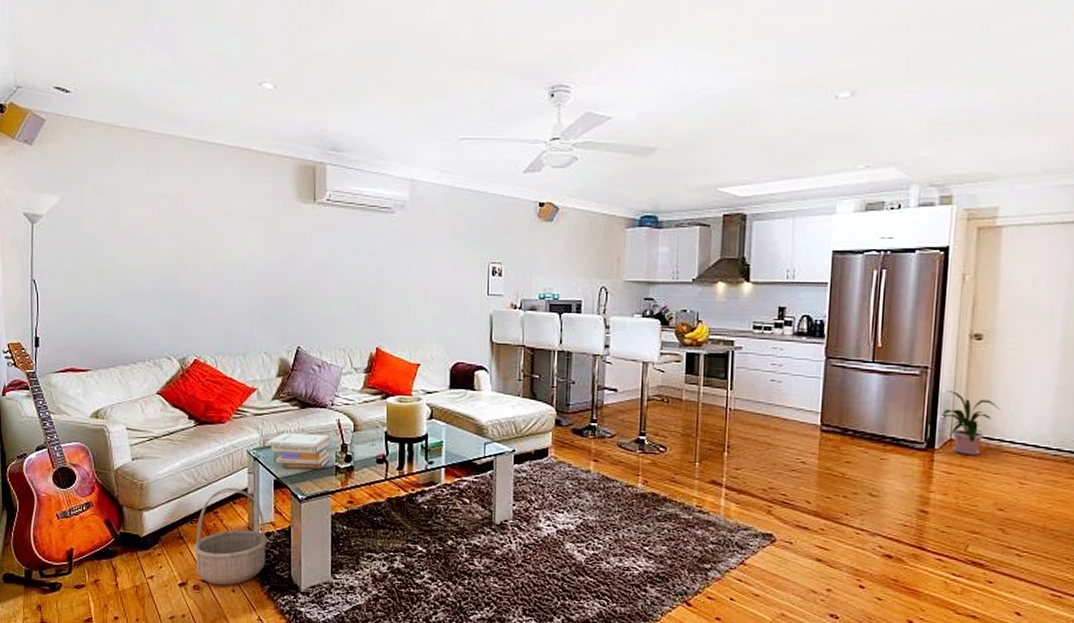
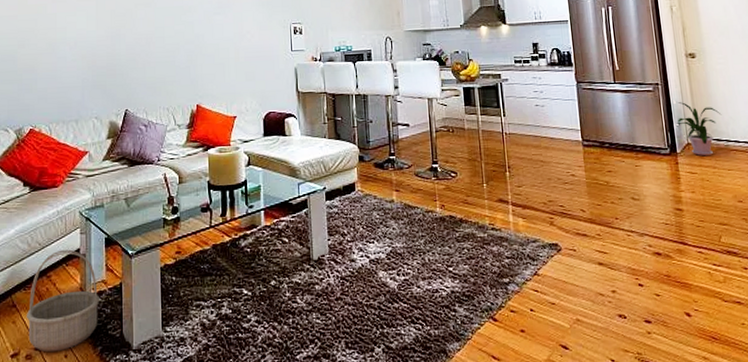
books: present [267,433,330,470] -> none [98,189,158,225]

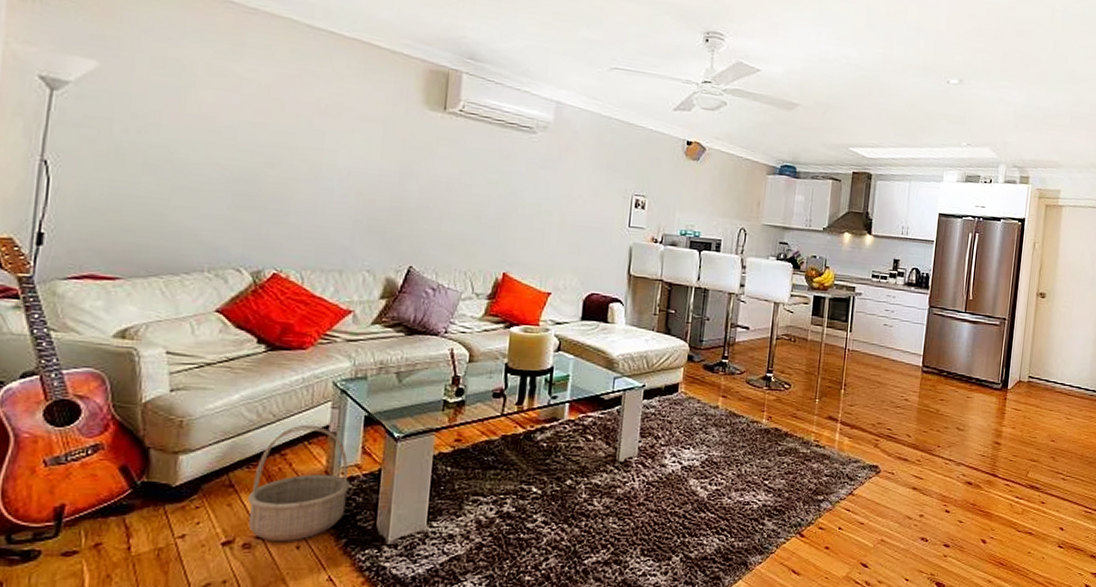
house plant: present [676,101,722,156] -> none [1013,338,1056,395]

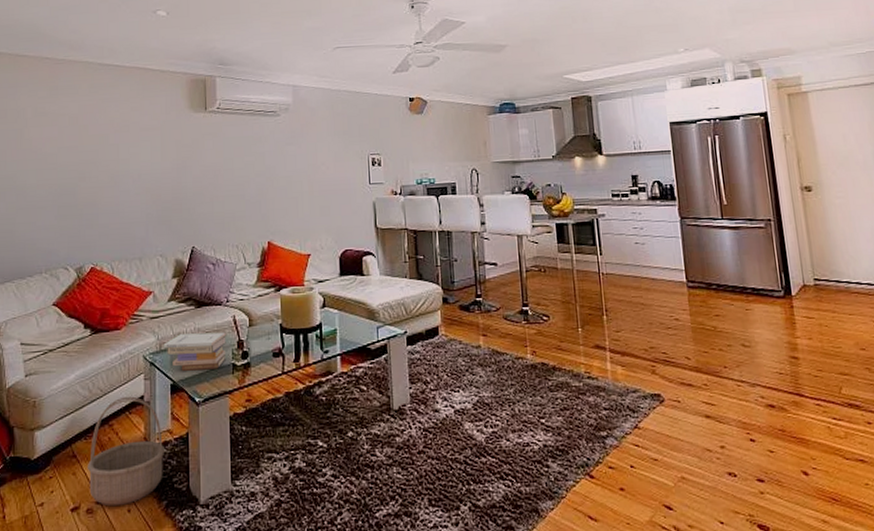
books: none [360,362,440,404] -> present [163,332,226,371]

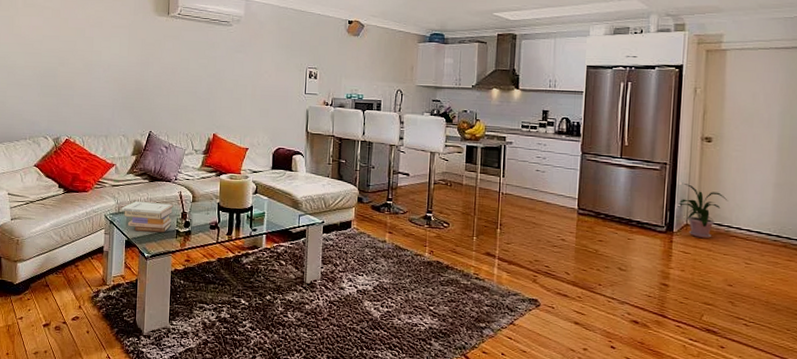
basket: present [88,396,164,507] -> none [57,245,118,328]
house plant: none [790,239,842,300] -> present [678,182,728,239]

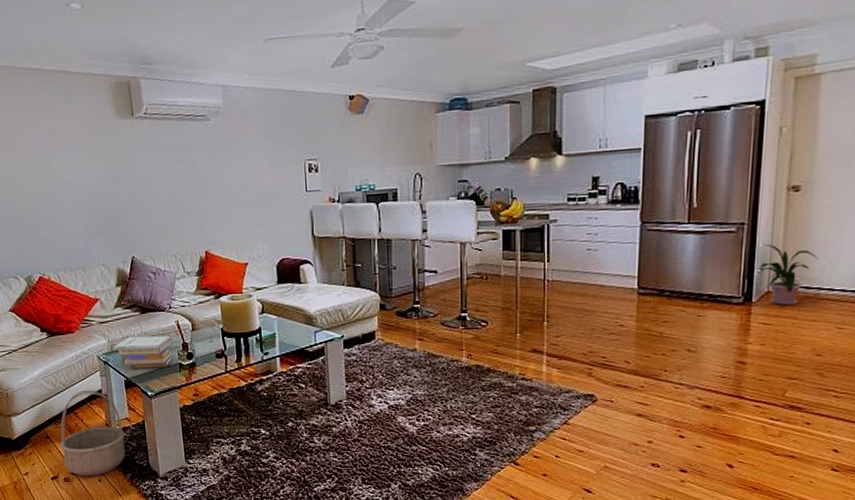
basket: none [57,245,118,328] -> present [60,390,126,477]

